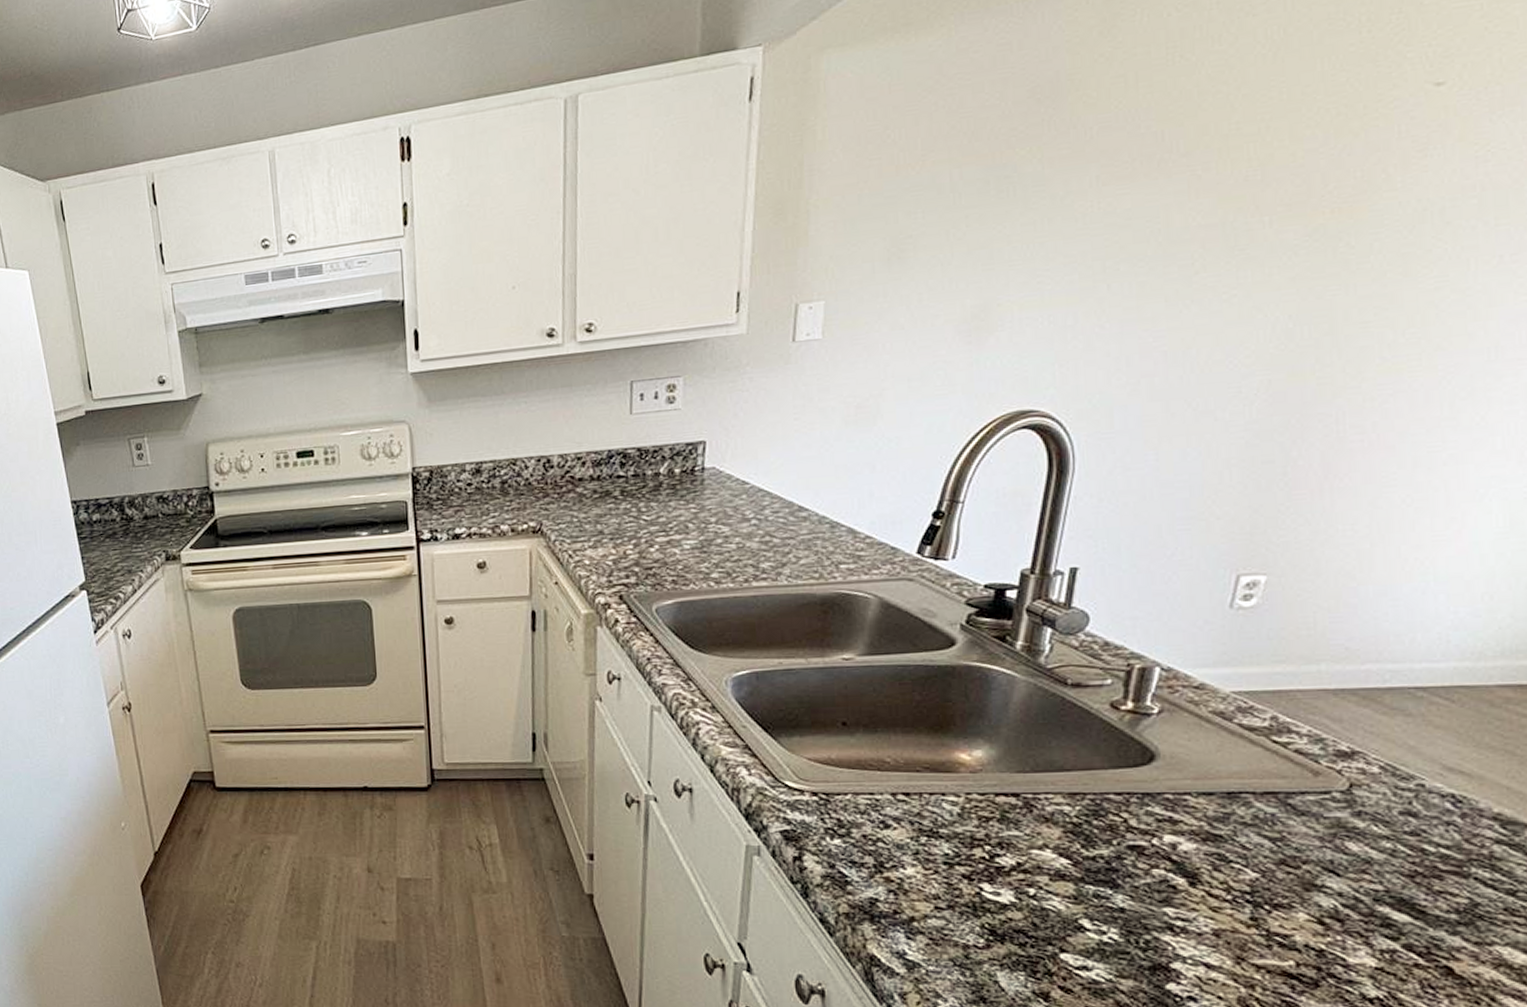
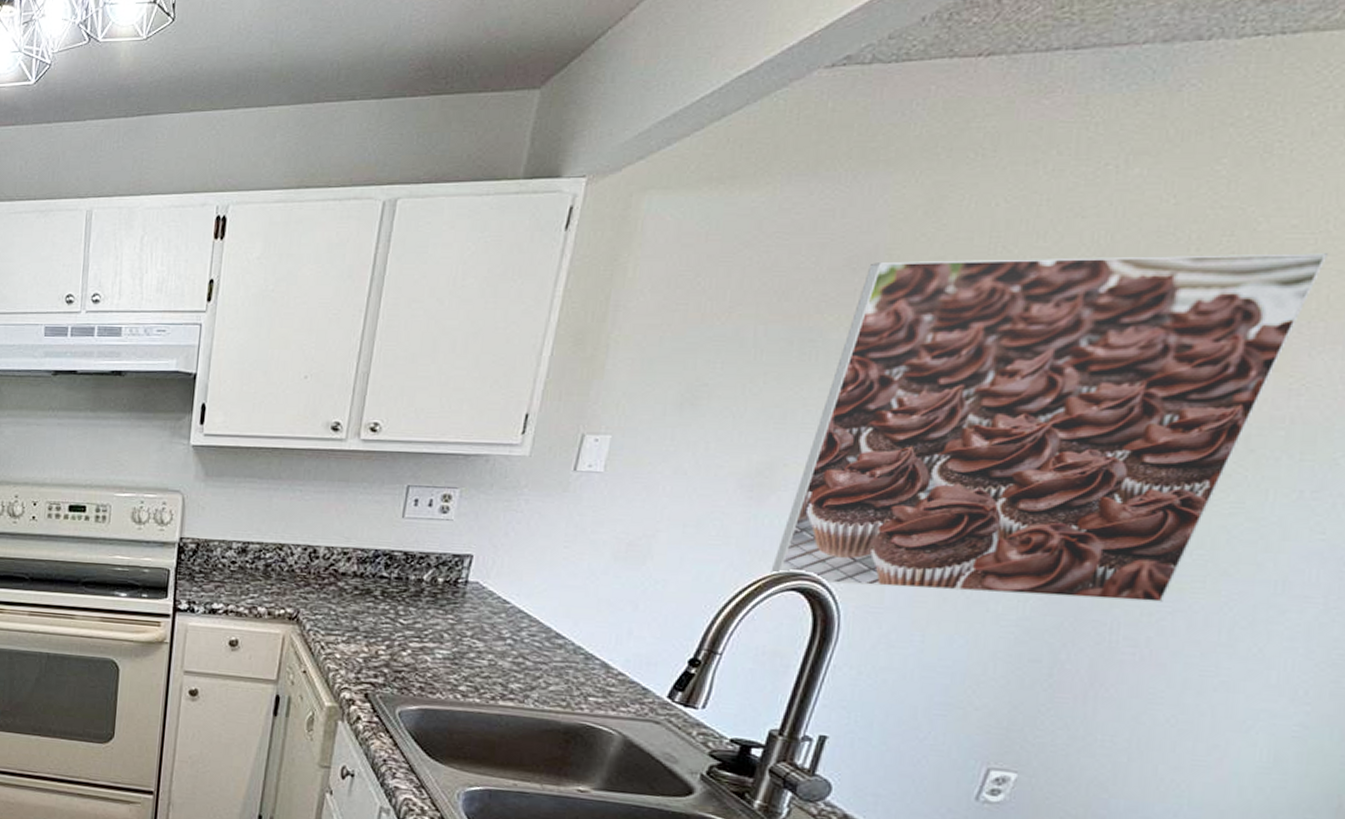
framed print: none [999,17,1494,415] -> present [770,253,1327,603]

